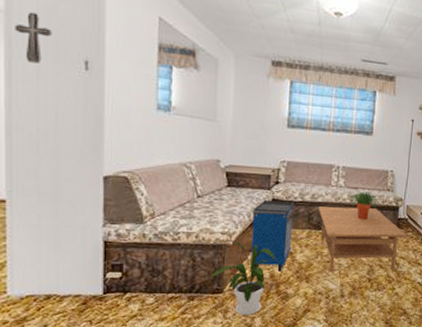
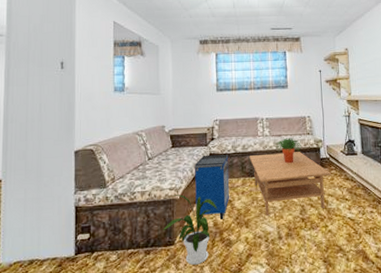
decorative cross: present [15,12,52,64] -> none [13,33,38,69]

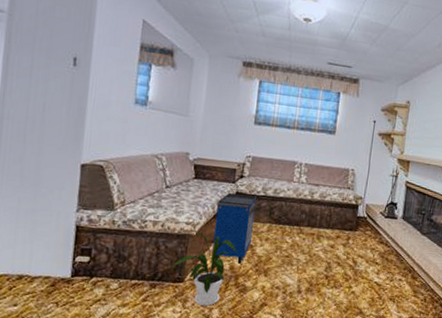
coffee table: present [249,152,332,215] -> none [279,201,366,269]
potted plant: present [274,137,301,164] -> none [310,188,339,217]

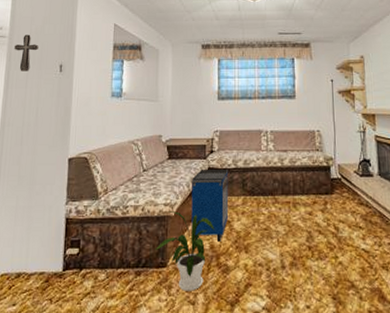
decorative cross: none [15,13,47,59] -> present [14,34,39,72]

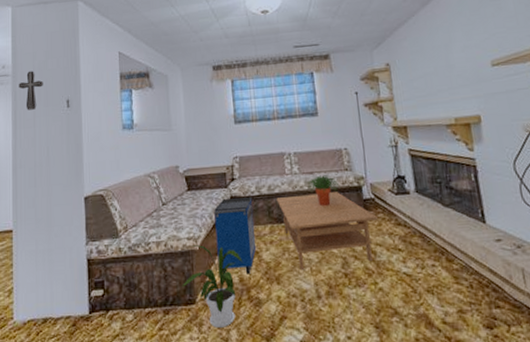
coffee table: none [251,170,343,240] -> present [276,192,379,269]
potted plant: none [279,153,309,183] -> present [306,174,339,207]

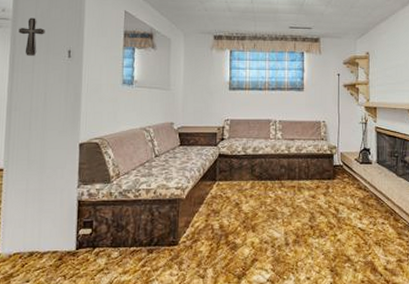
house plant: present [181,245,243,328] -> none [166,194,224,266]
cabinet: present [214,197,257,274] -> none [202,156,238,222]
coffee table: present [276,192,379,269] -> none [259,157,344,221]
potted plant: present [306,174,339,207] -> none [286,142,314,169]

